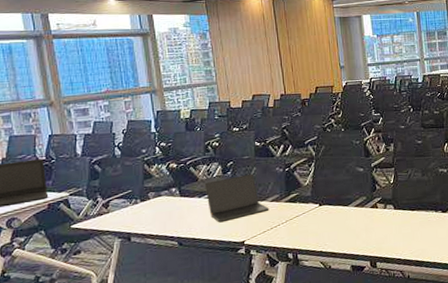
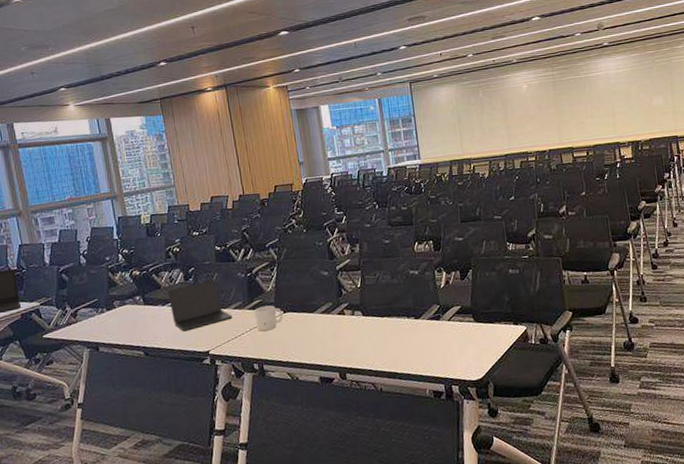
mug: none [291,198,319,223] -> present [254,305,283,332]

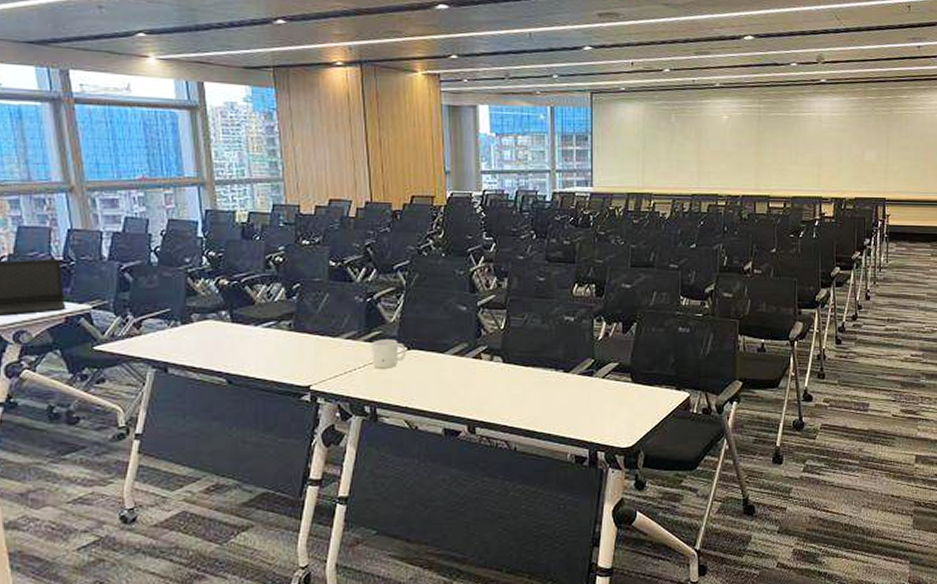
laptop: present [167,280,233,332] -> none [262,301,344,360]

